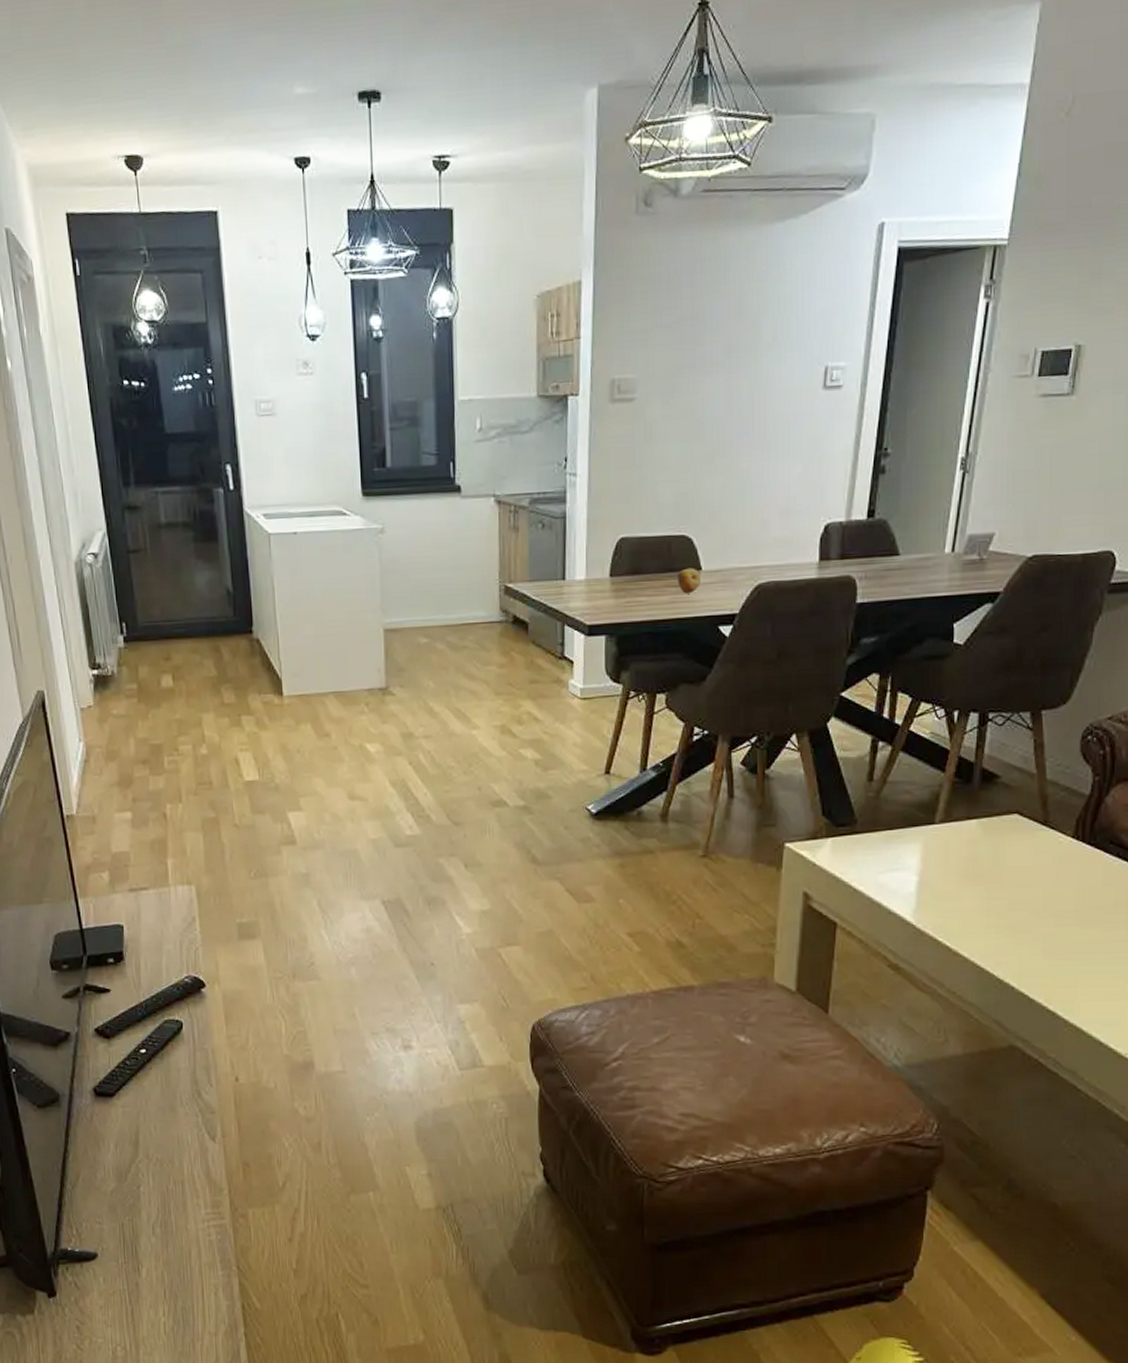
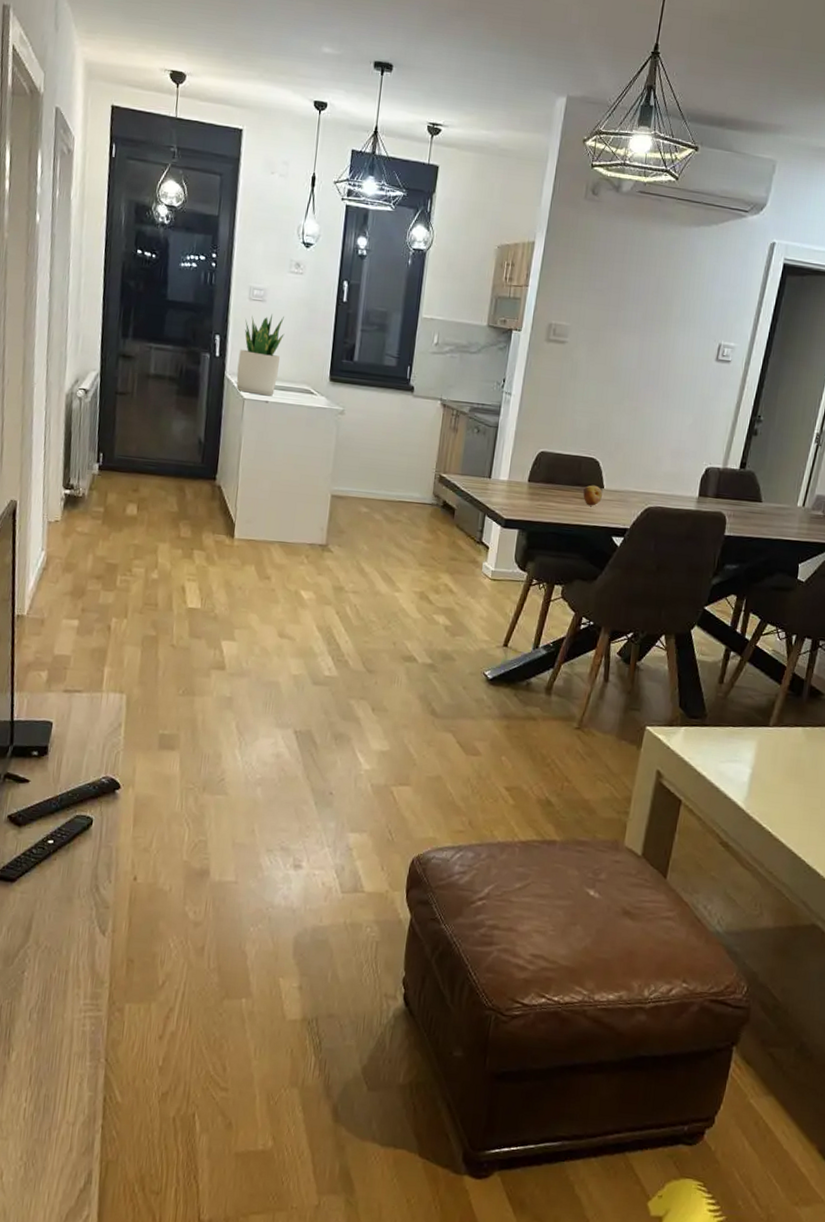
planter: none [255,427,303,527] -> present [236,313,285,396]

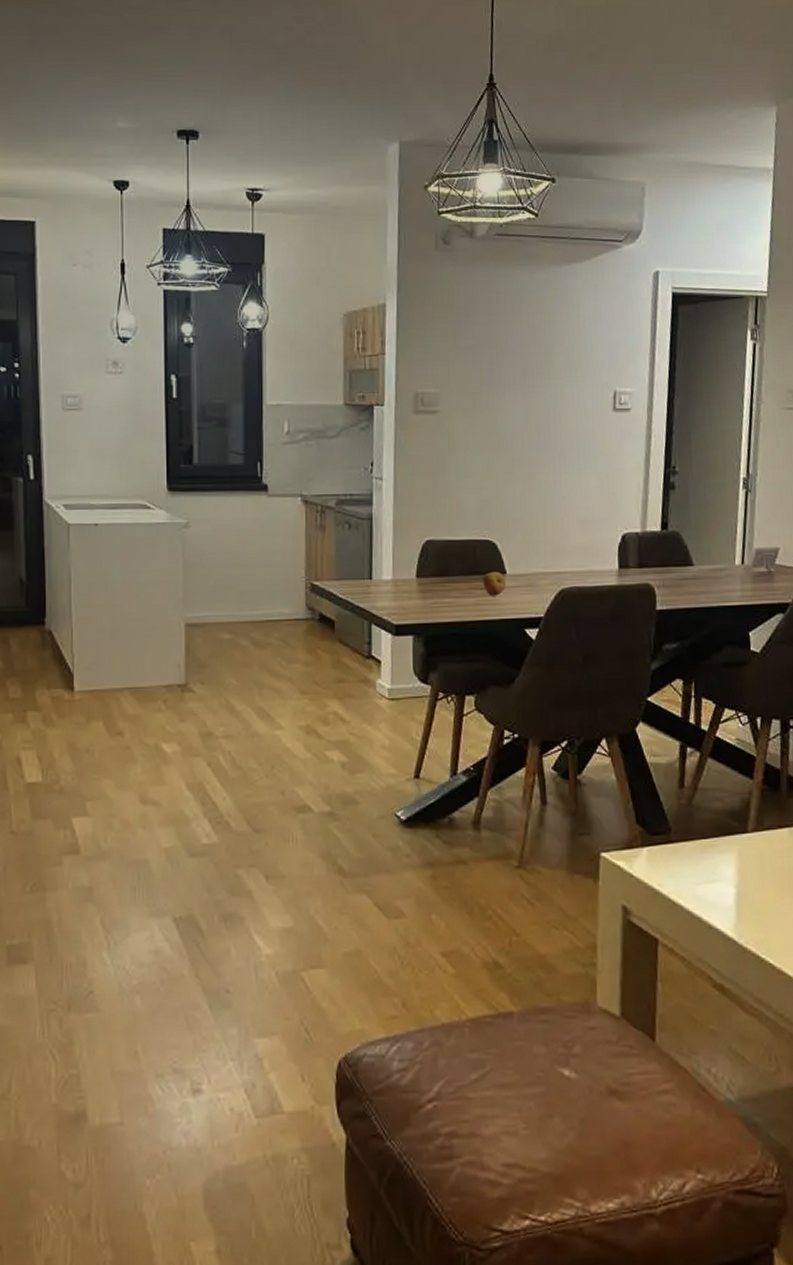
planter: present [236,313,285,396] -> none [57,422,109,518]

